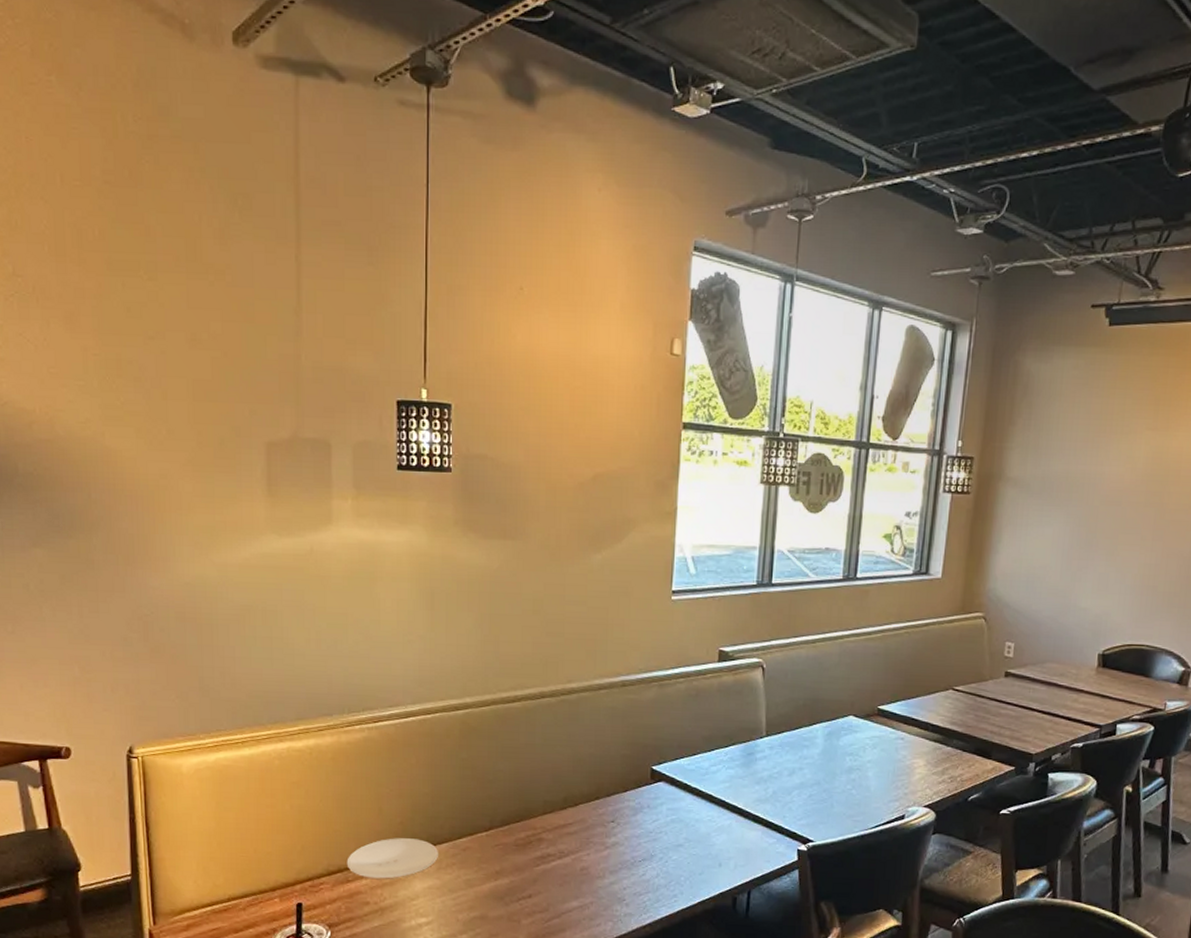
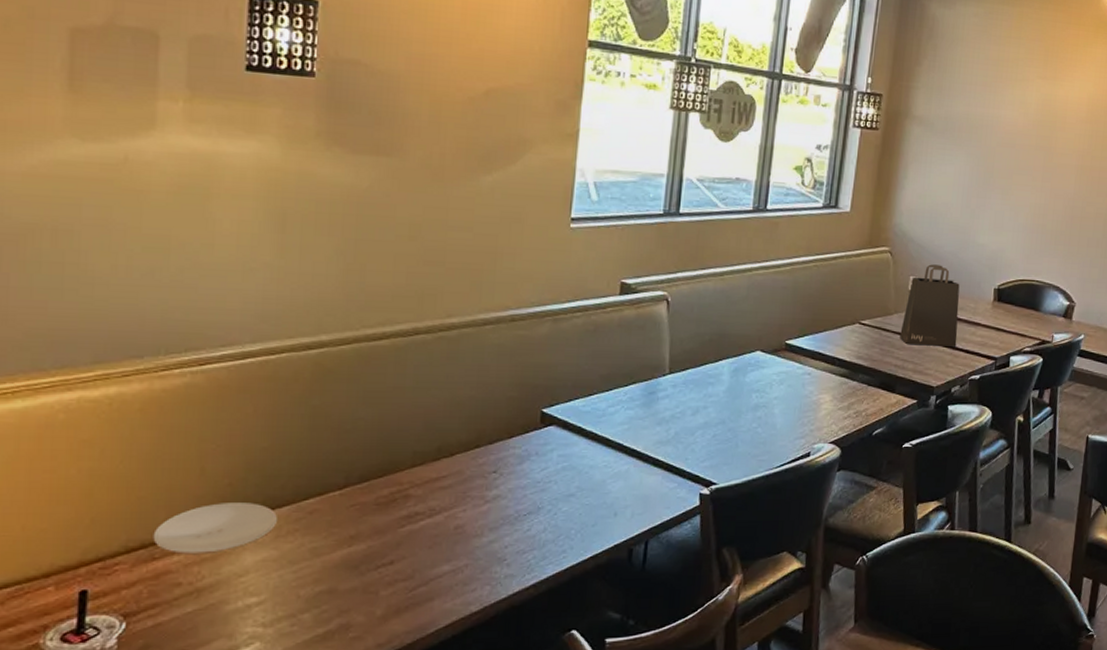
shopping bag: none [996,629,1060,715] -> present [900,264,960,348]

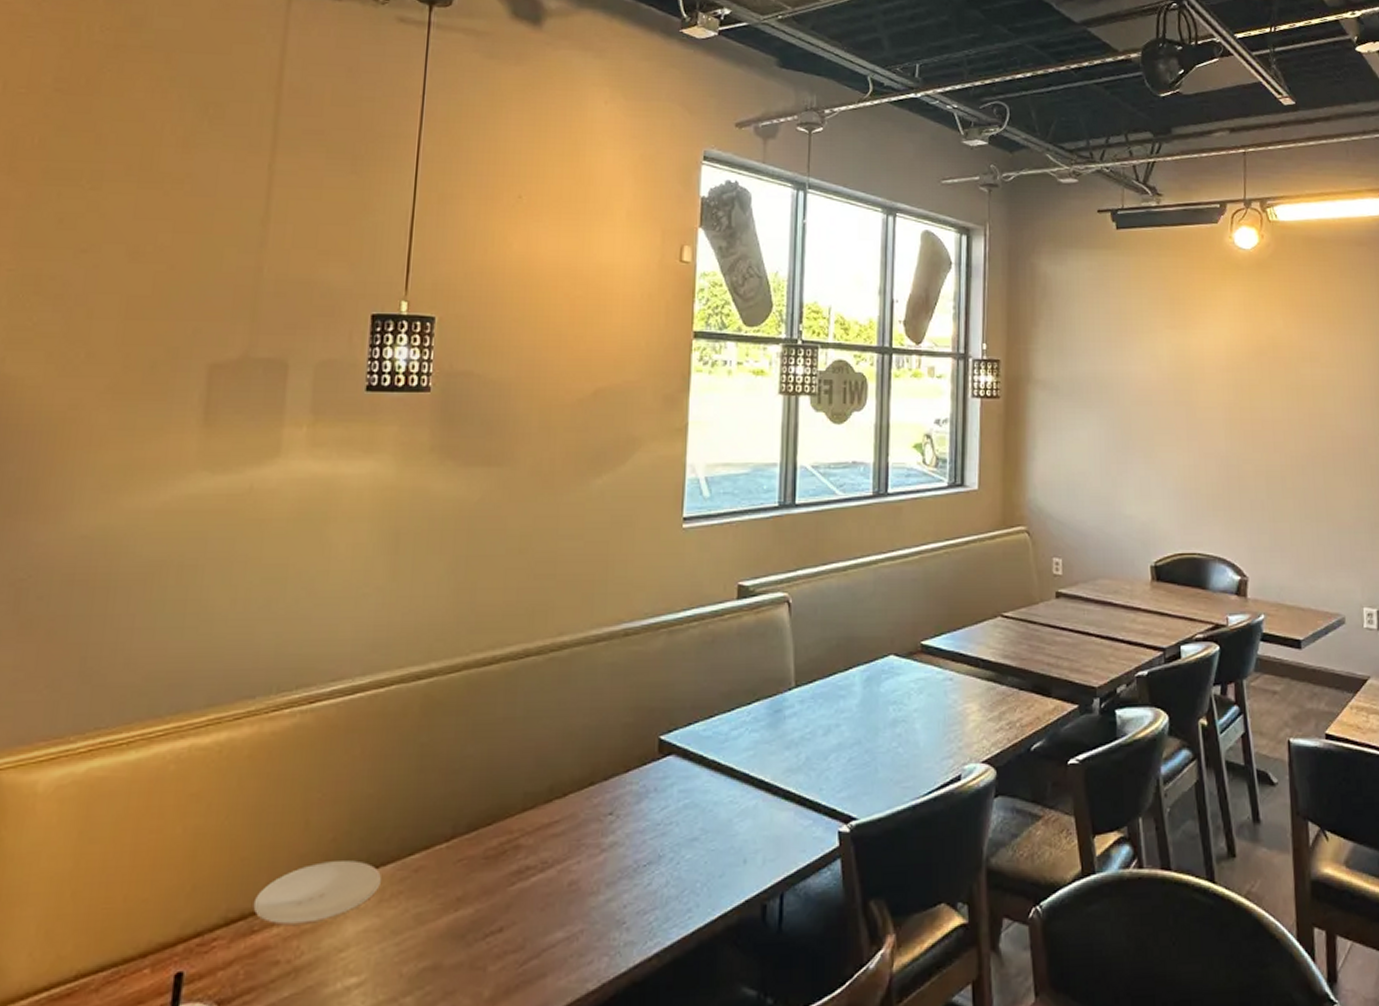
shopping bag: present [900,264,960,348] -> none [1049,542,1116,639]

